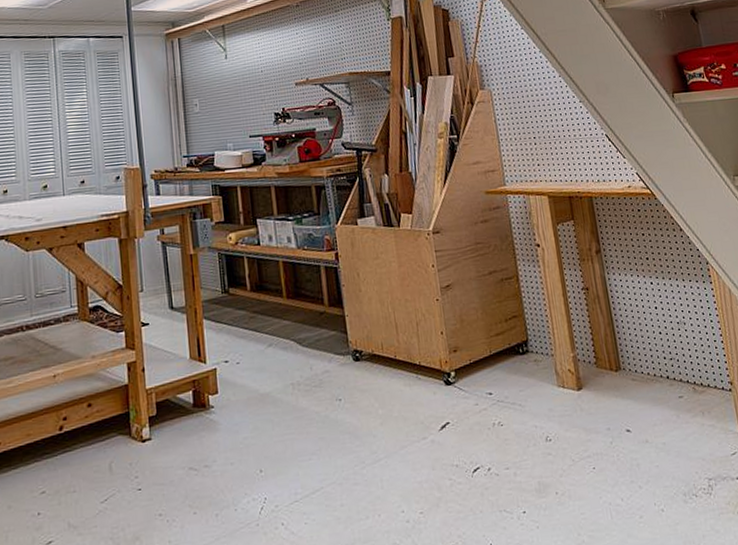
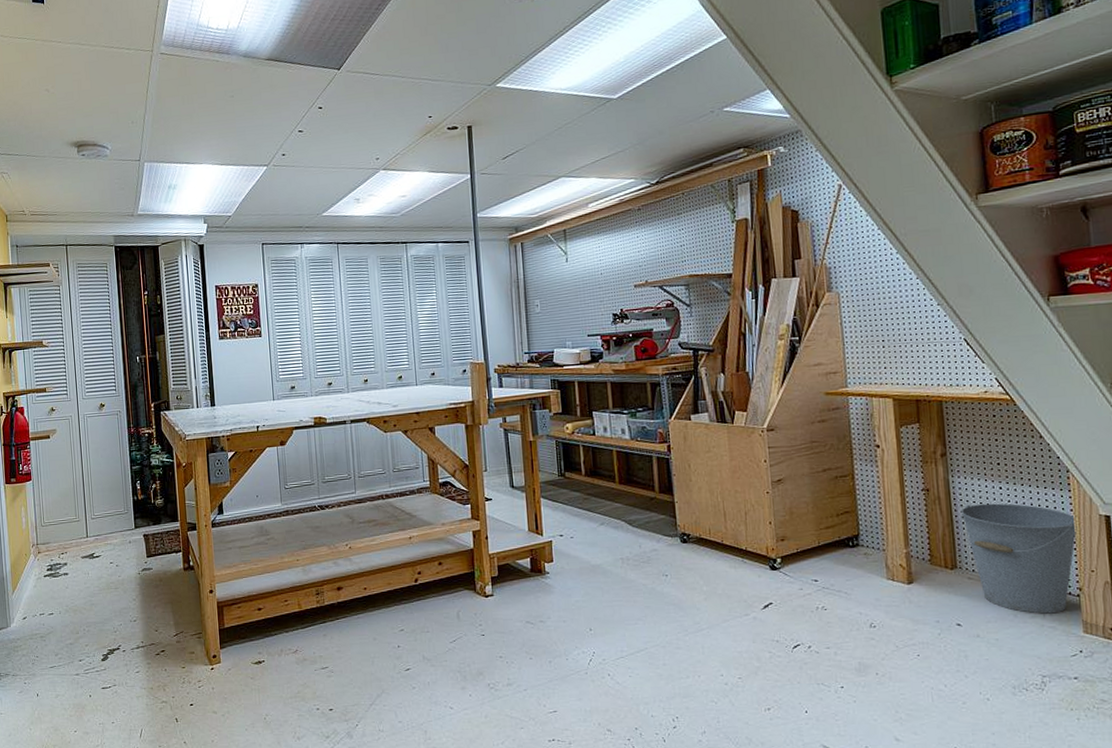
bucket: none [618,298,722,413] -> present [959,503,1077,614]

